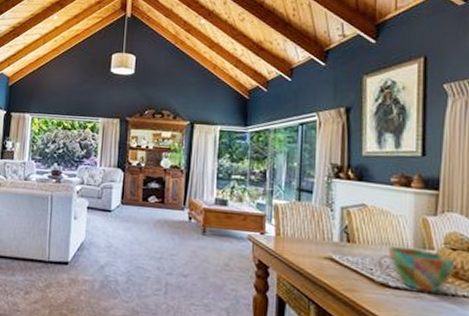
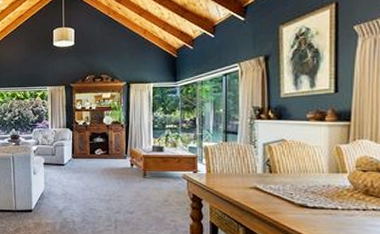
cup: present [378,245,455,293] -> none [297,172,366,209]

